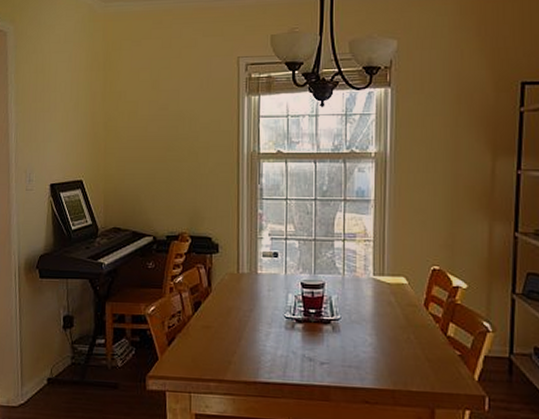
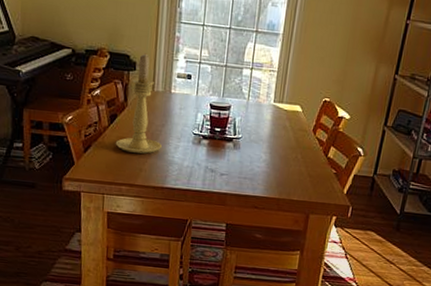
candle holder: none [200,234,251,344] -> present [115,53,162,154]

